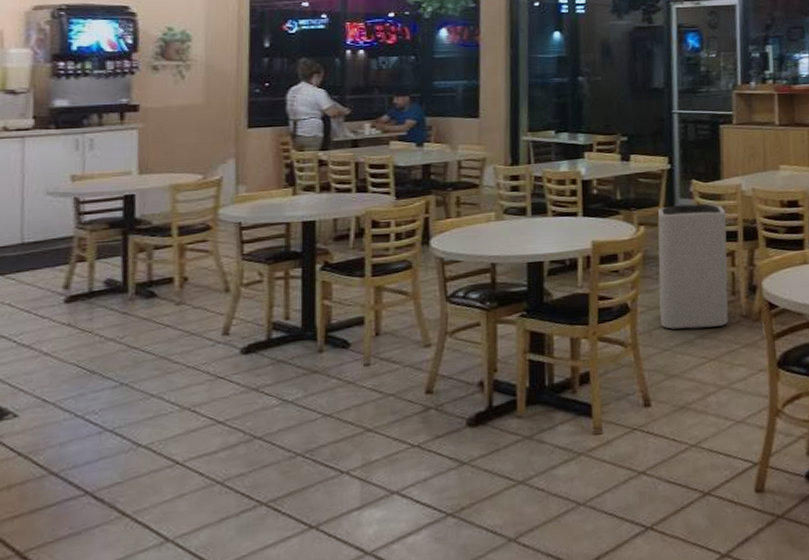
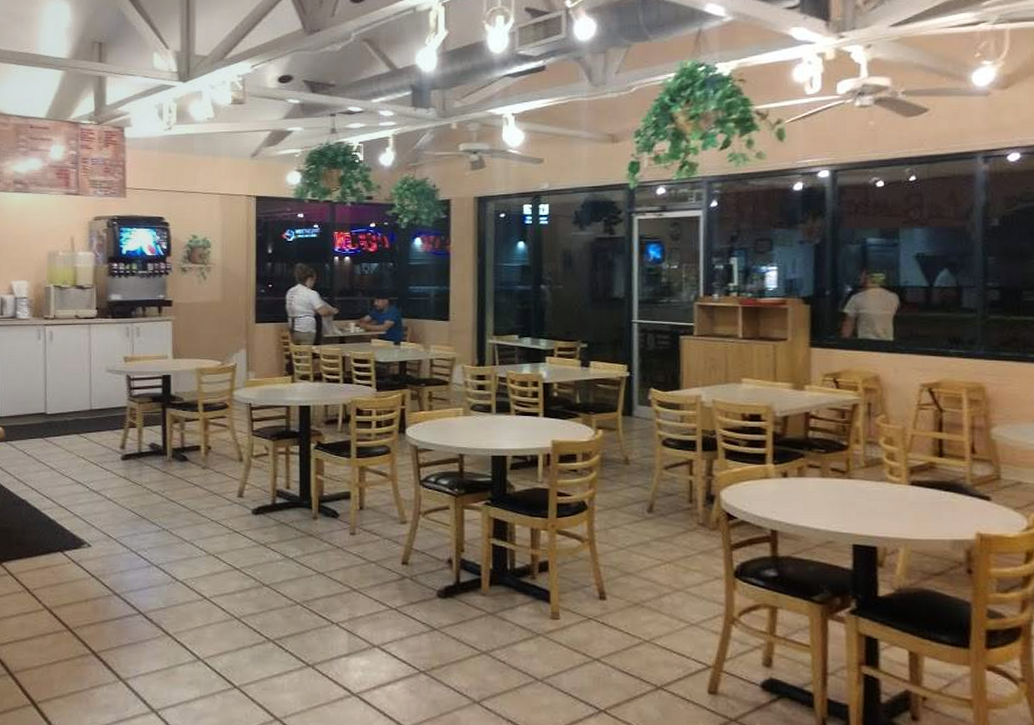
trash can: present [657,203,729,330] -> none [615,412,685,533]

